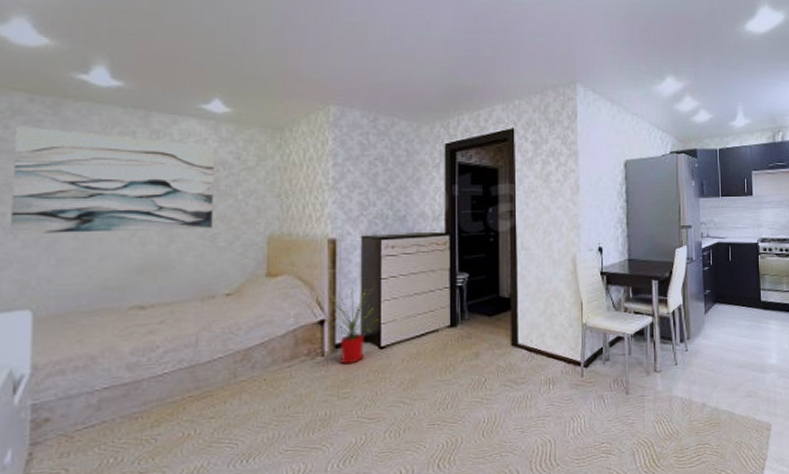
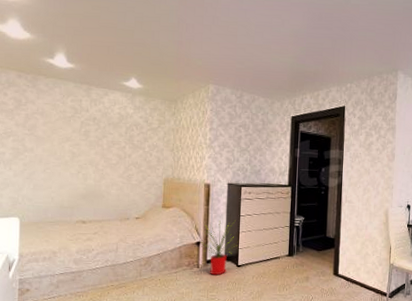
wall art: present [10,126,215,234] -> none [8,94,131,171]

